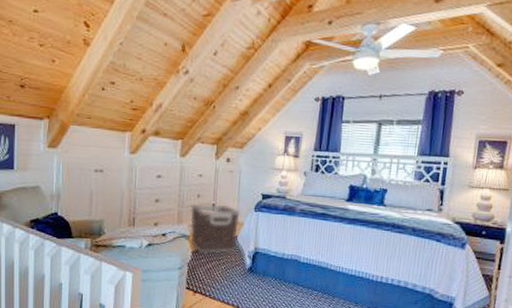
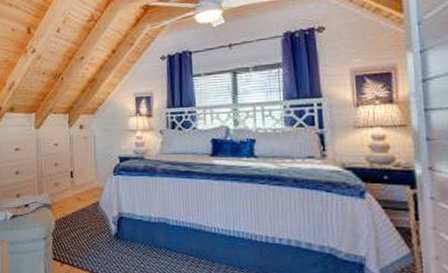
clothes hamper: present [190,204,241,254] -> none [50,171,99,223]

